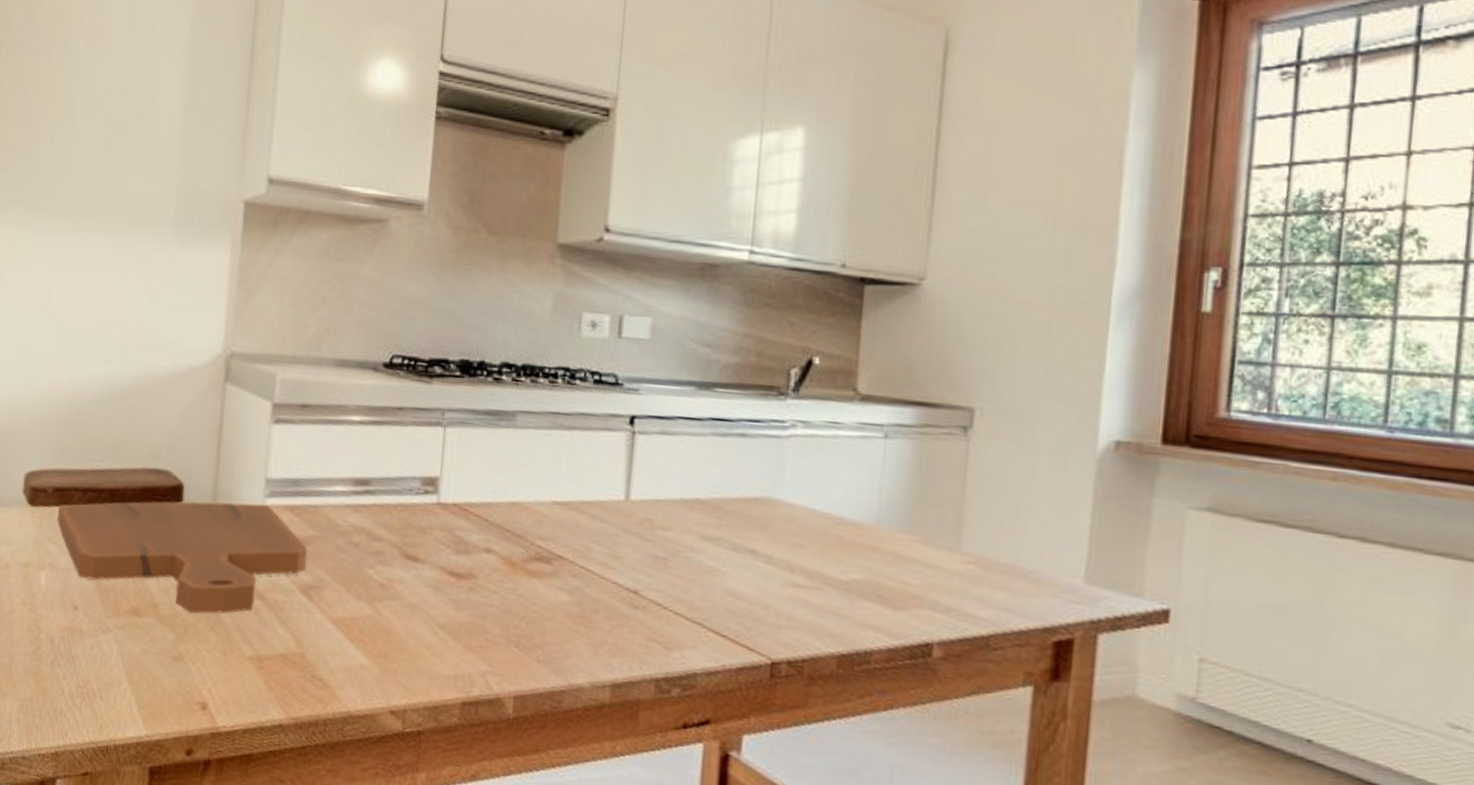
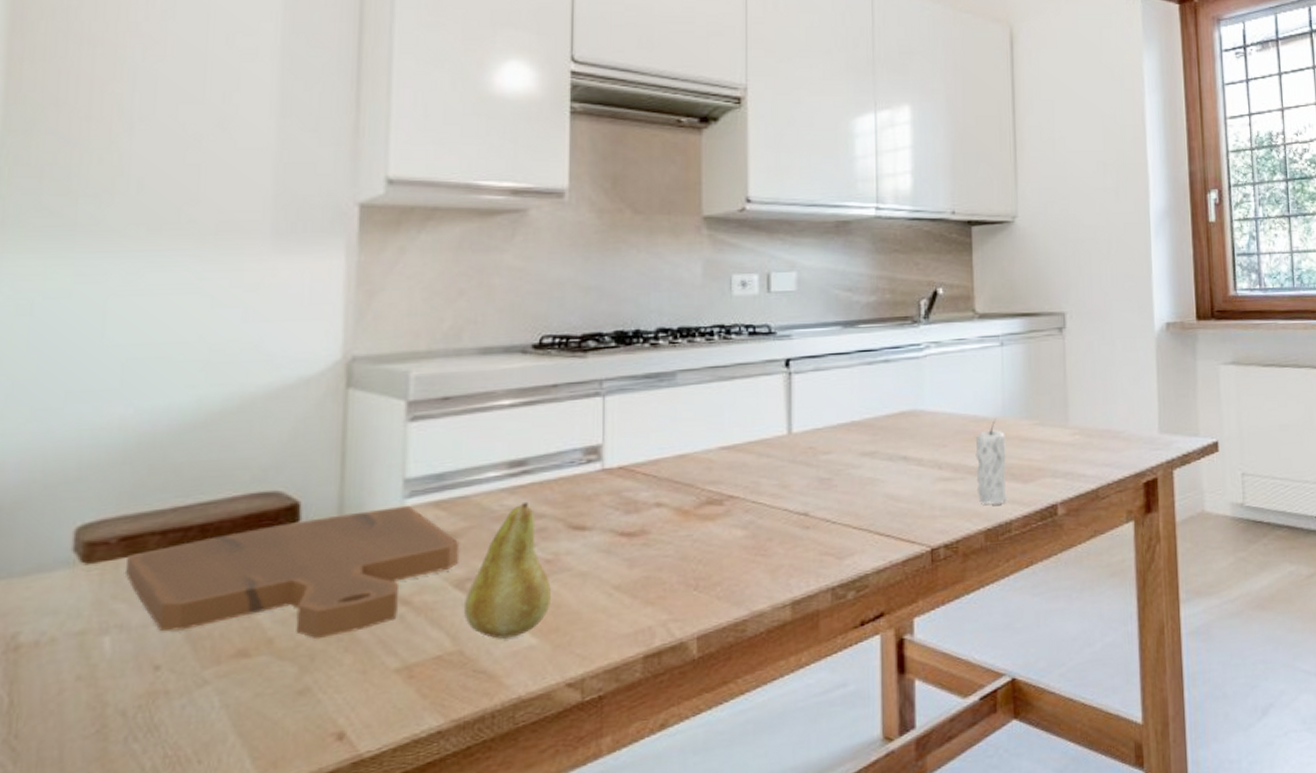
fruit: none [307,521,383,653] -> present [464,501,551,639]
candle: none [833,527,877,629] -> present [975,420,1007,505]

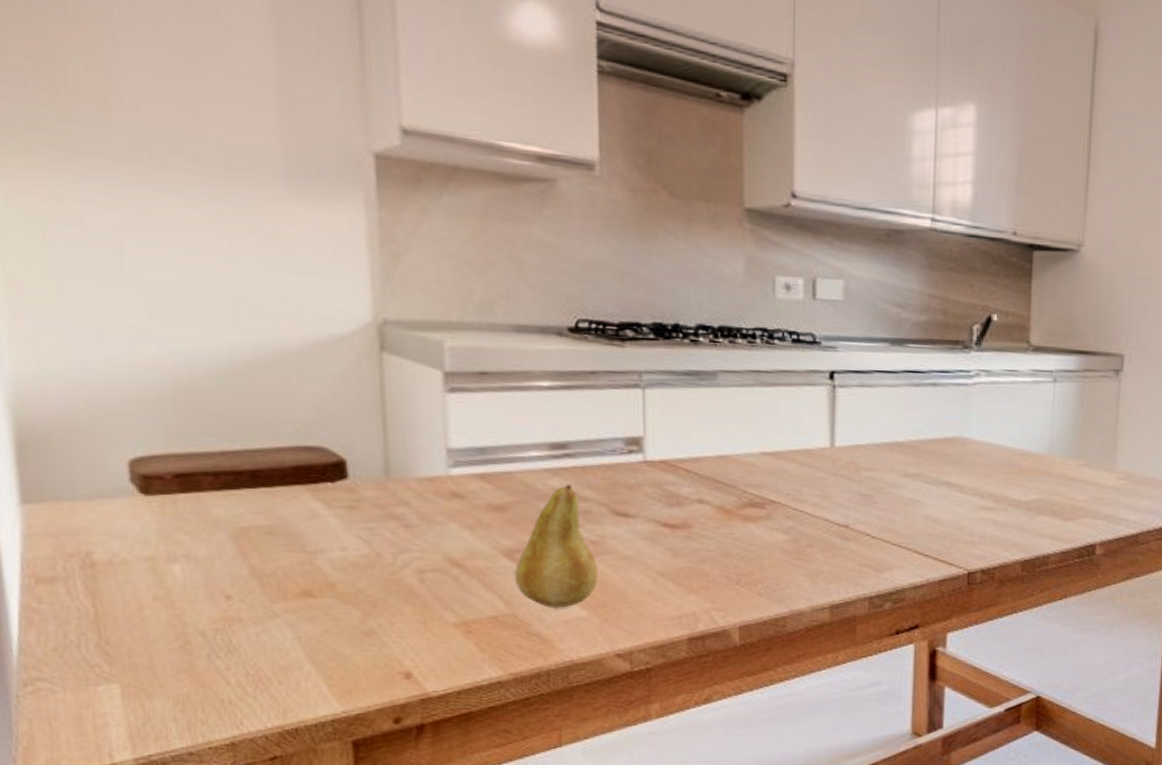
cutting board: present [126,505,460,640] -> none [184,474,507,589]
candle: present [975,420,1007,505] -> none [1017,456,1050,538]

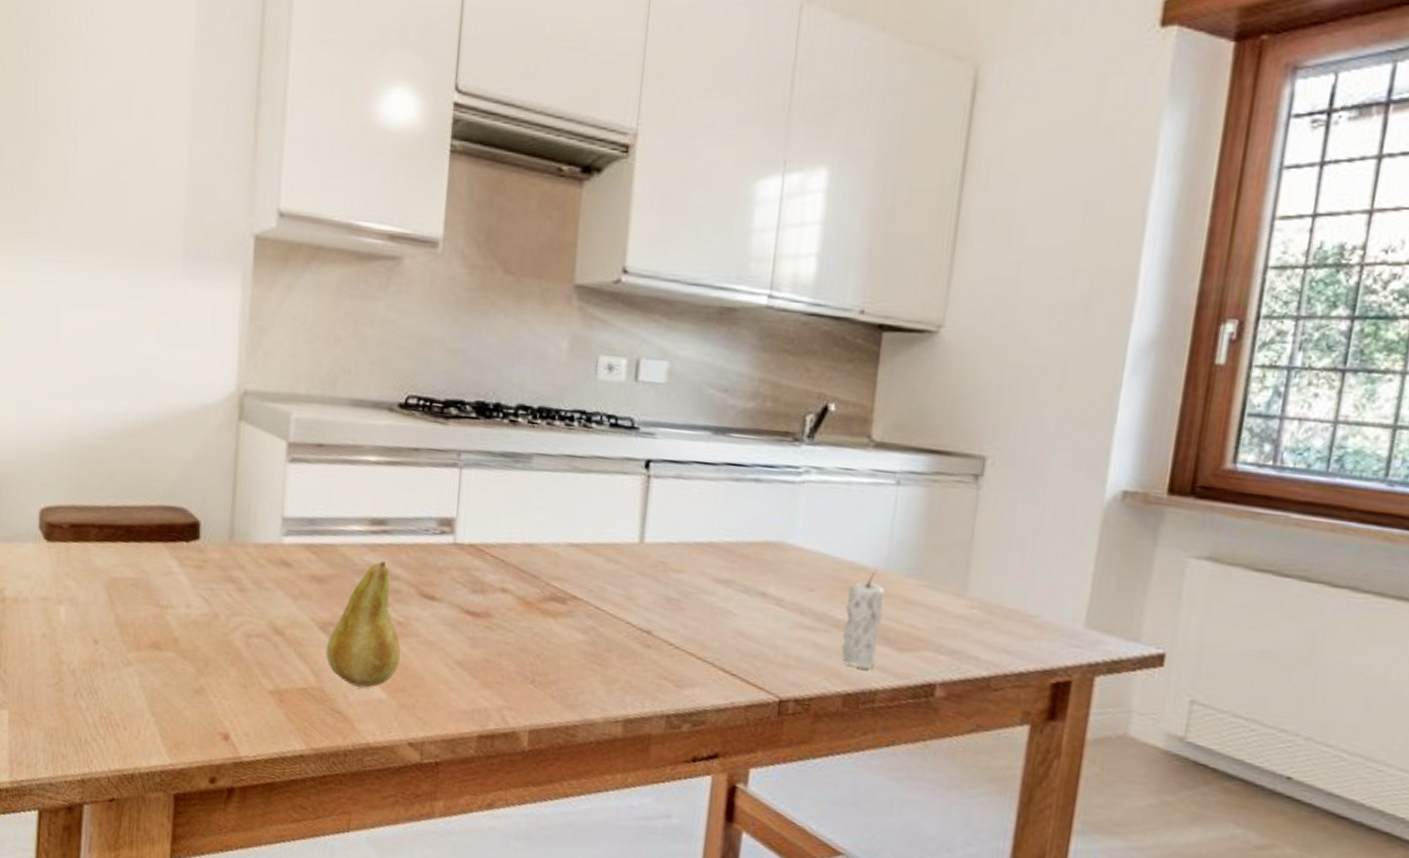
candle: none [1017,456,1050,538] -> present [841,572,885,669]

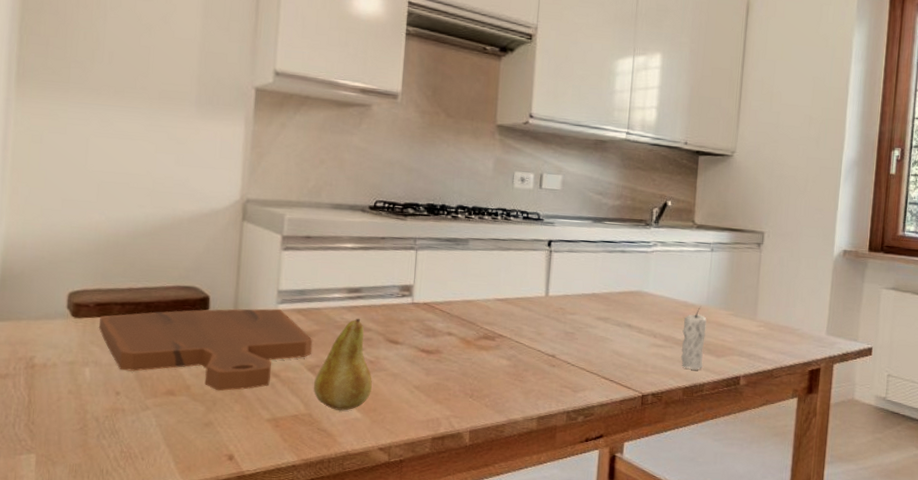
cutting board: none [75,538,326,649] -> present [99,309,313,391]

